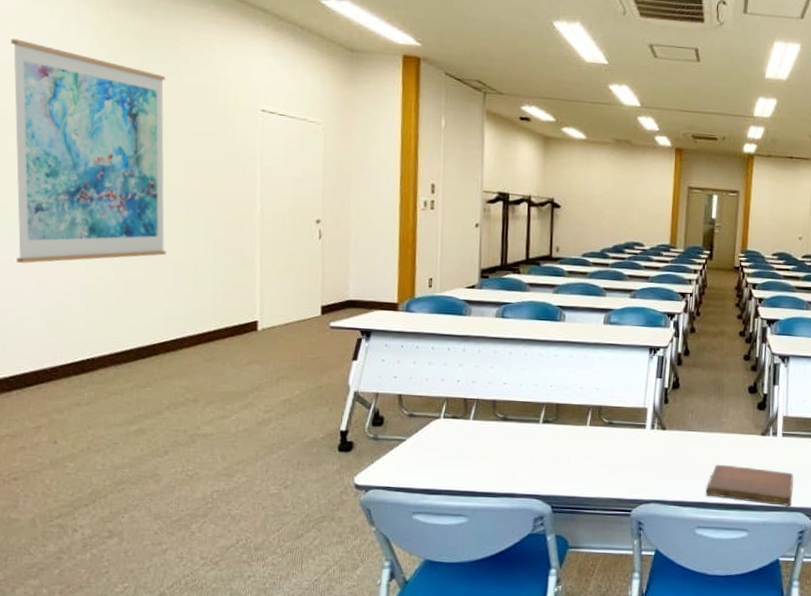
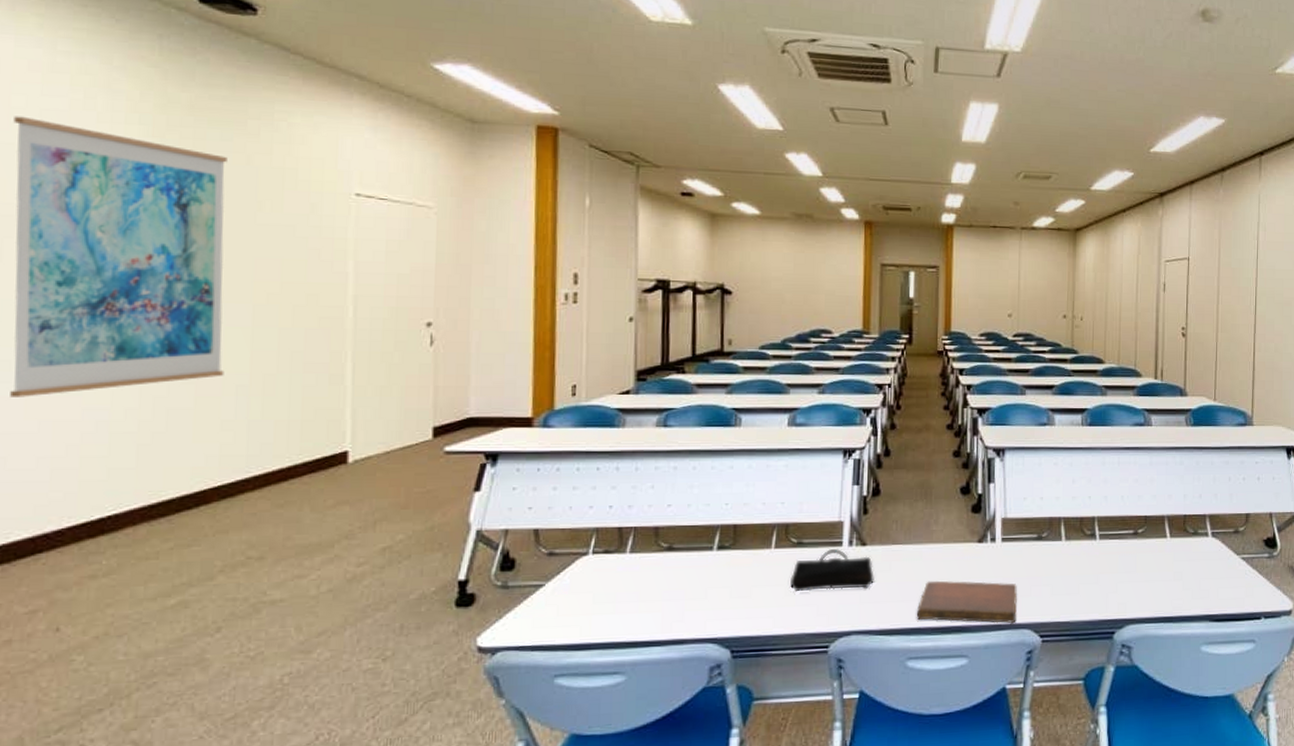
pencil case: none [601,430,671,466] -> present [790,549,874,592]

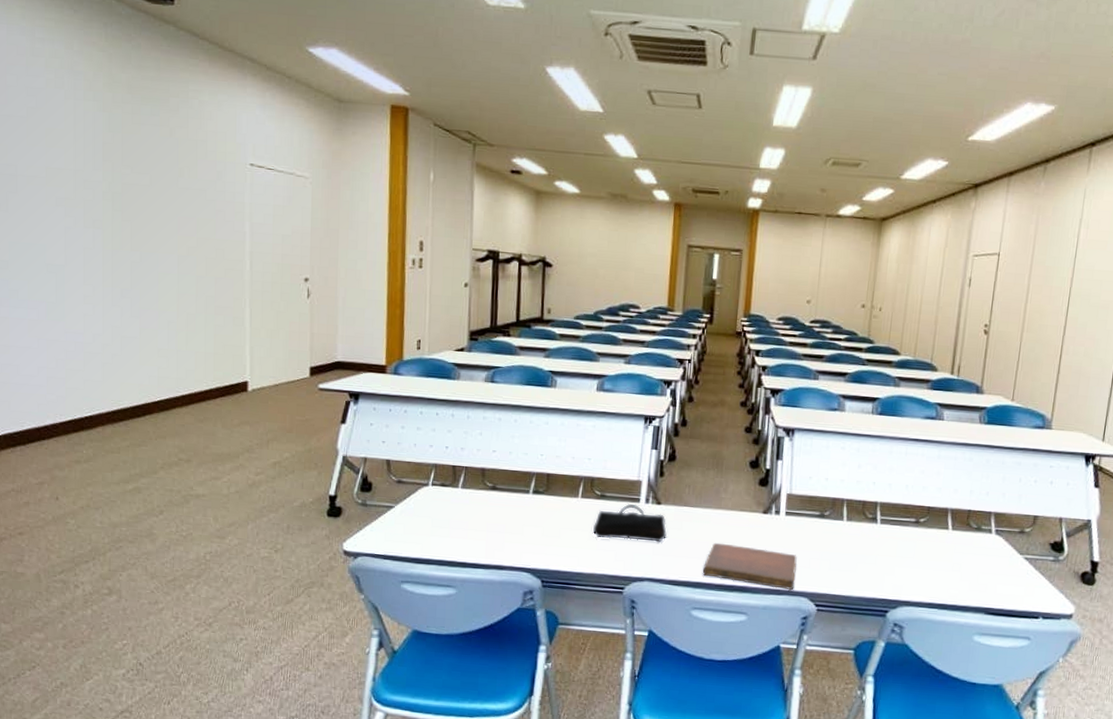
wall art: present [10,116,227,397] -> none [9,93,159,320]

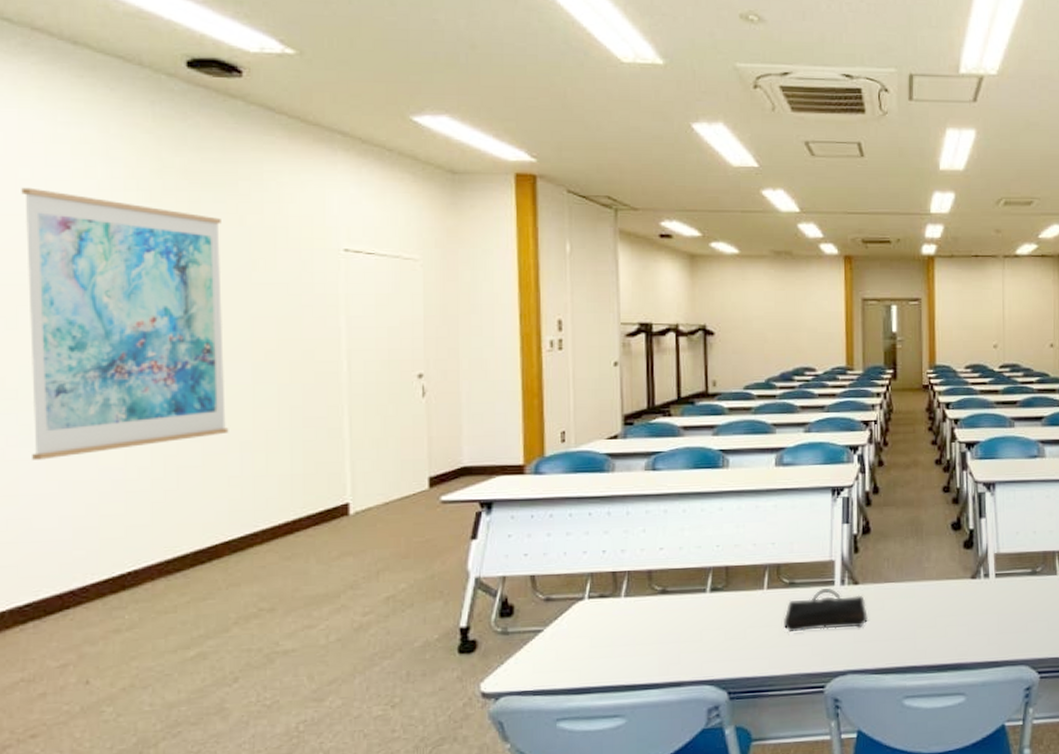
wall art: none [9,93,159,320] -> present [21,187,229,460]
notebook: present [702,542,797,591] -> none [911,618,1013,661]

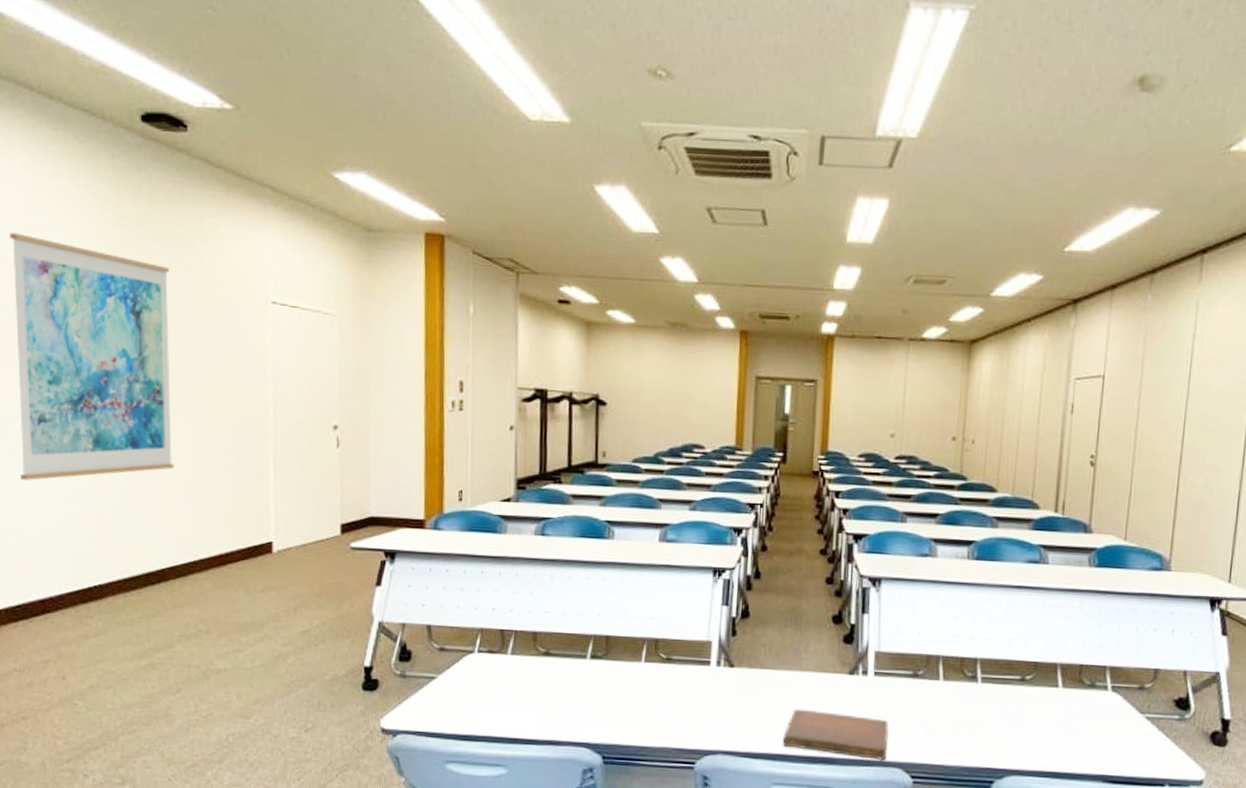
pencil case: present [784,588,868,633] -> none [659,668,741,710]
notebook: none [911,618,1013,661] -> present [782,708,889,761]

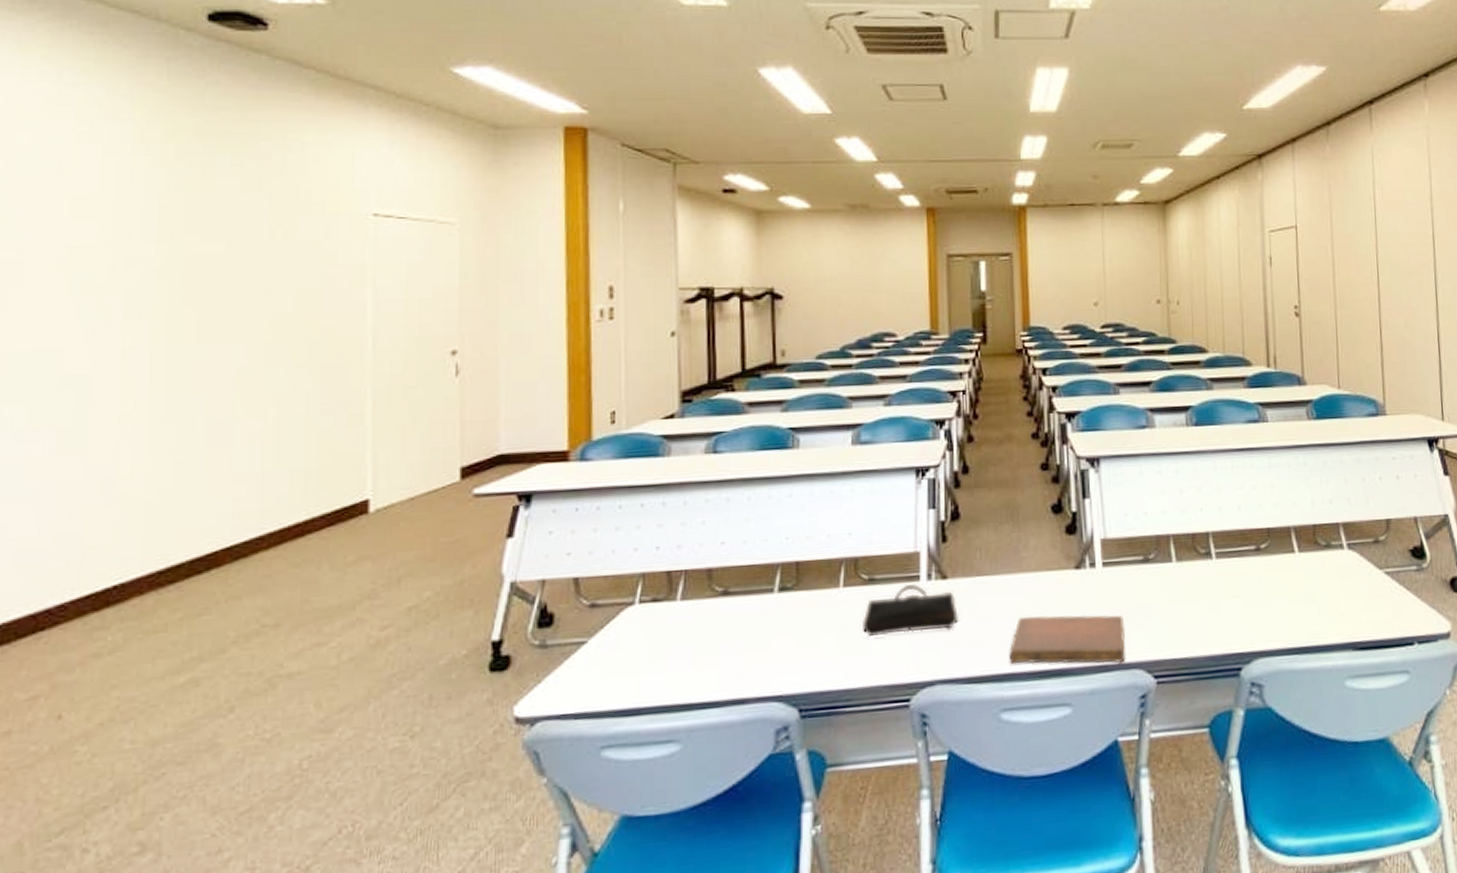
wall art: present [10,232,174,481] -> none [12,154,238,459]
pencil case: none [659,668,741,710] -> present [863,584,958,637]

